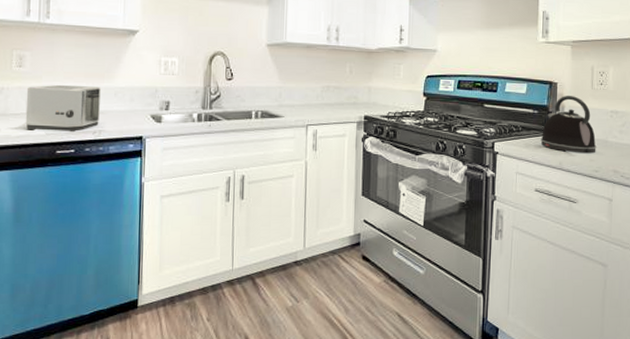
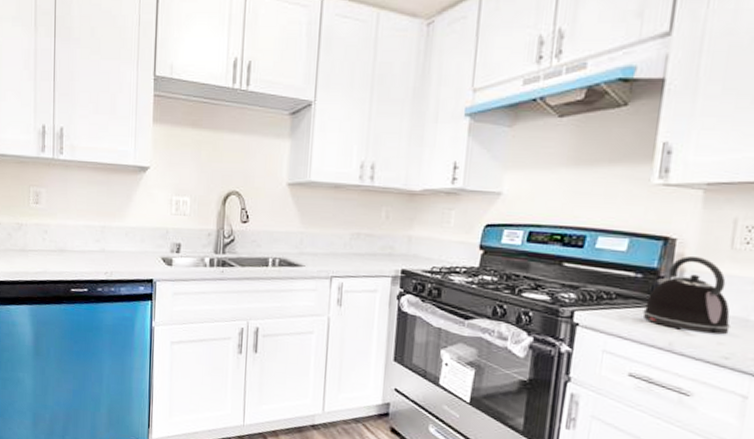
toaster: present [25,84,102,133] -> none [42,222,113,272]

